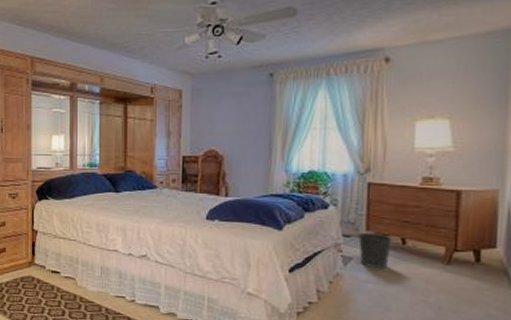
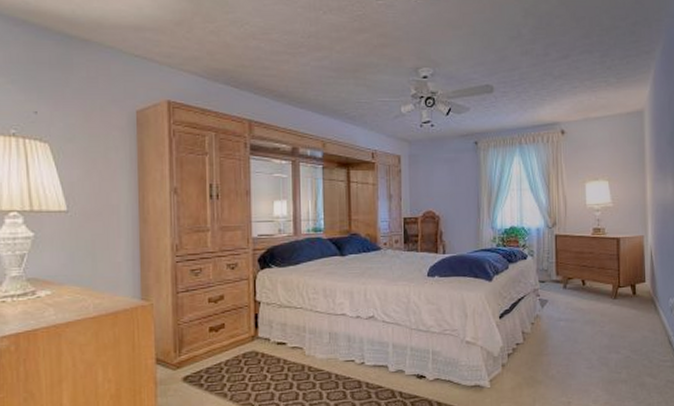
wastebasket: present [358,232,392,269] -> none [551,277,575,308]

